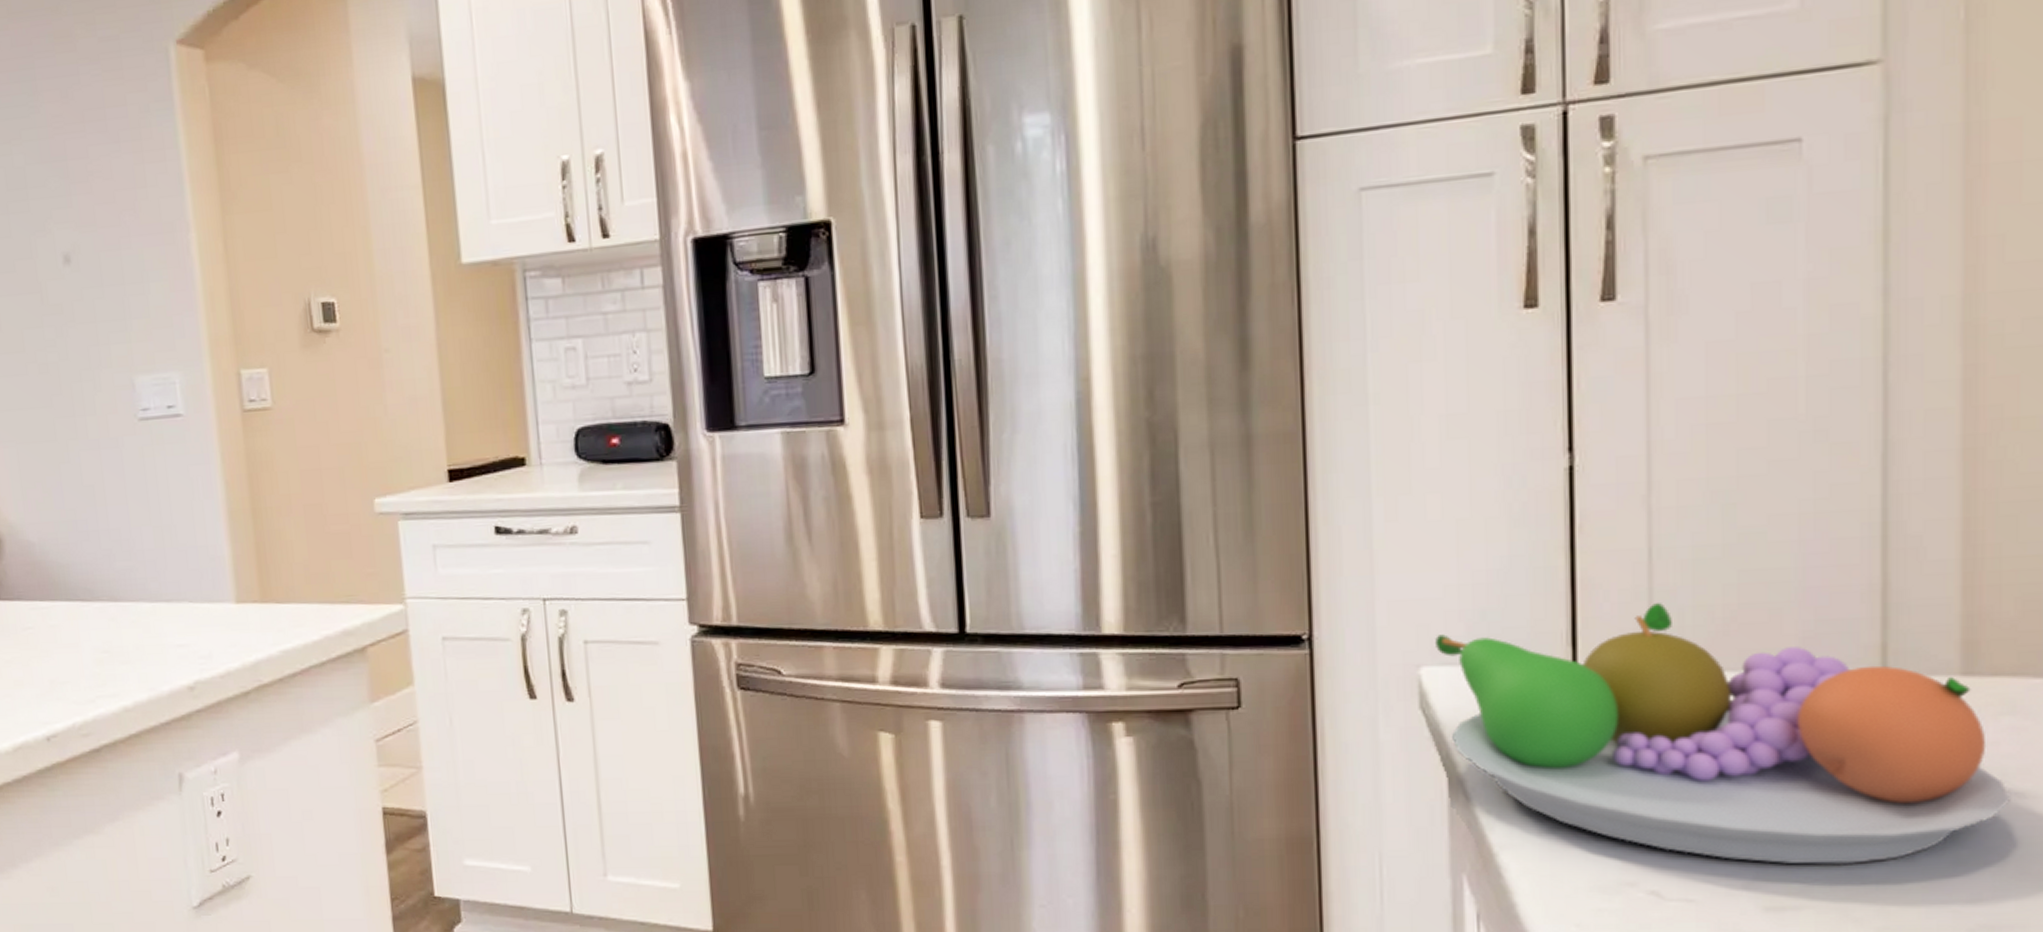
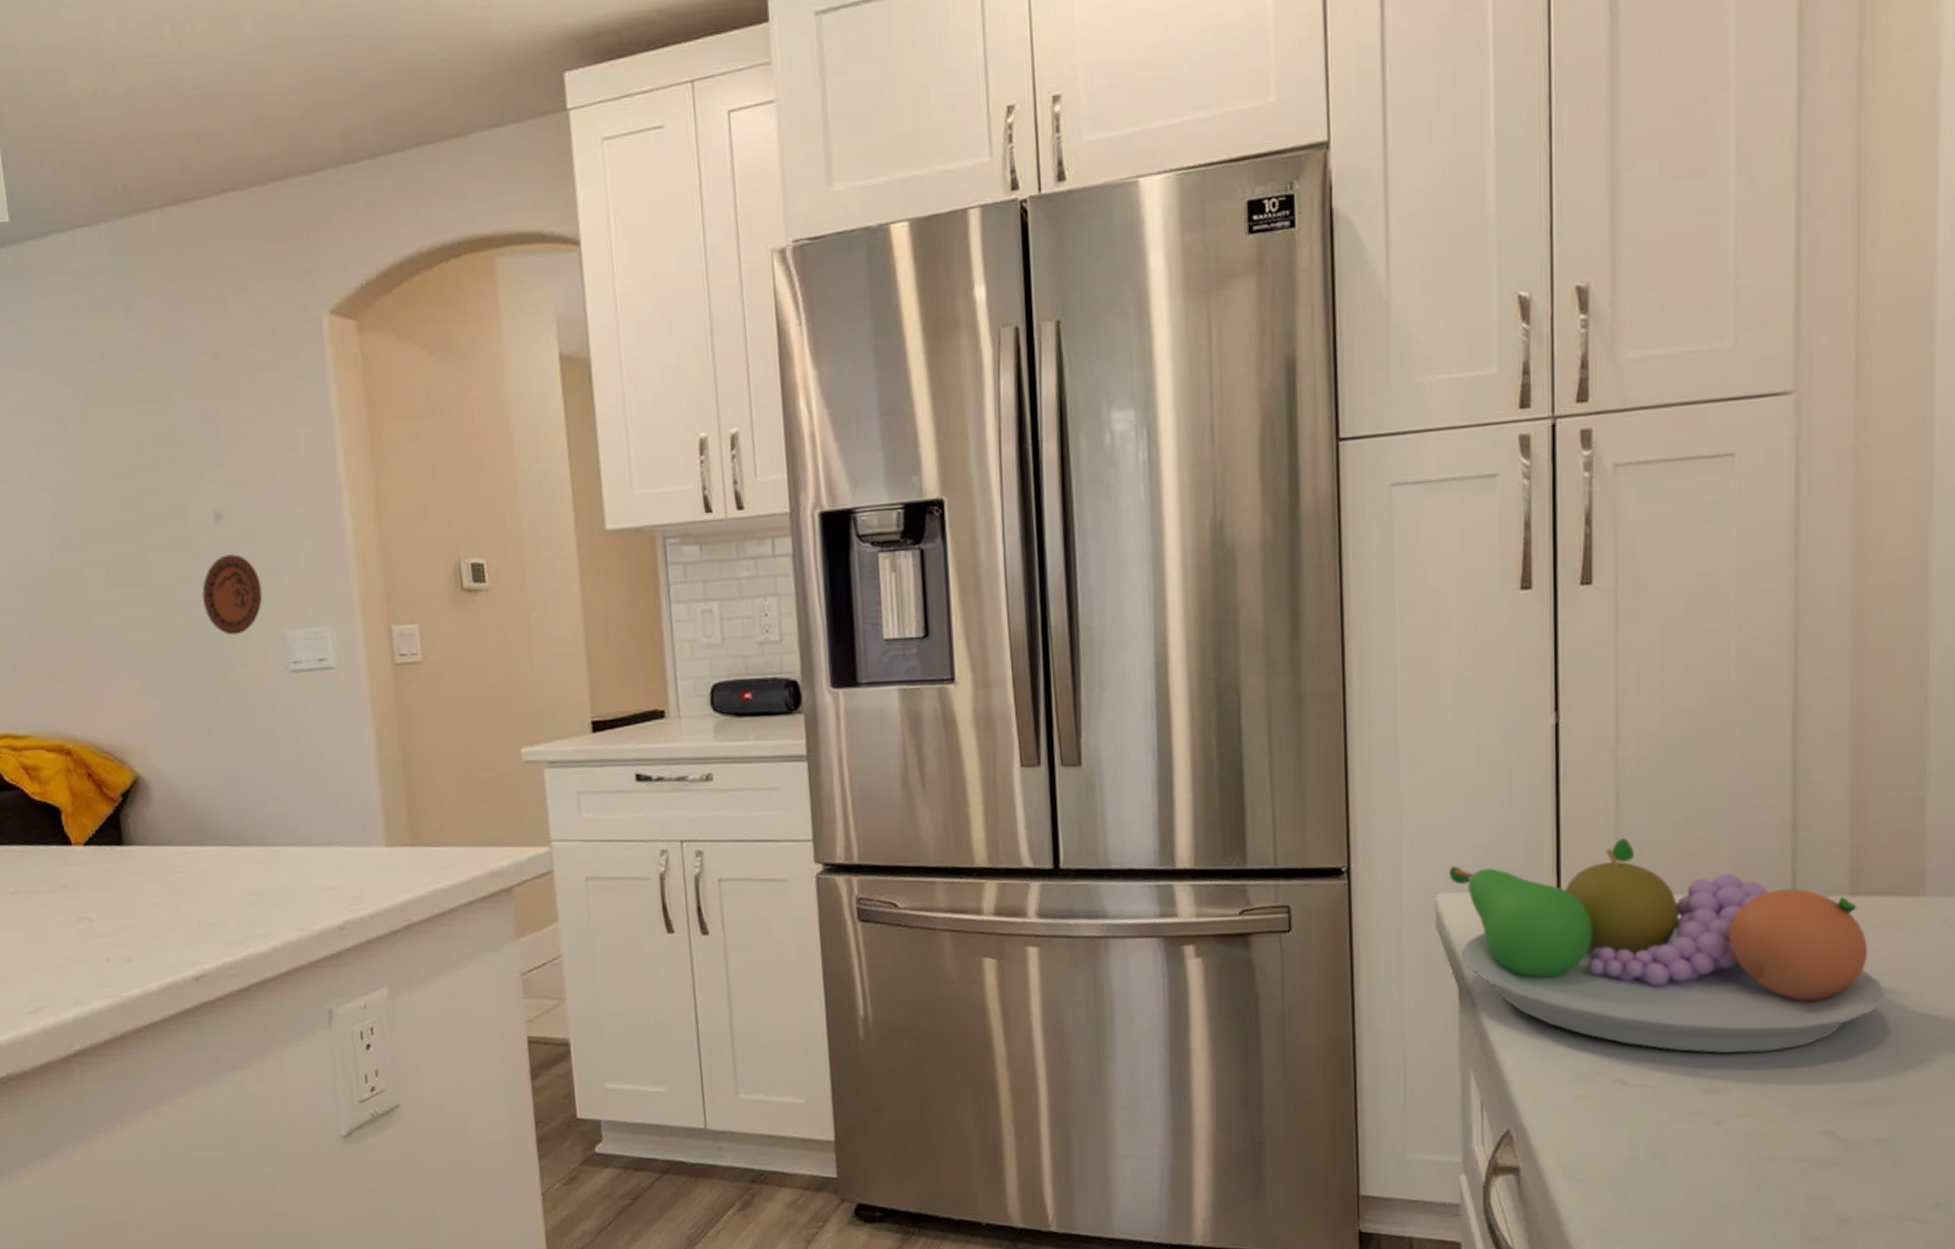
decorative plate: none [52,298,111,382] -> present [202,554,263,635]

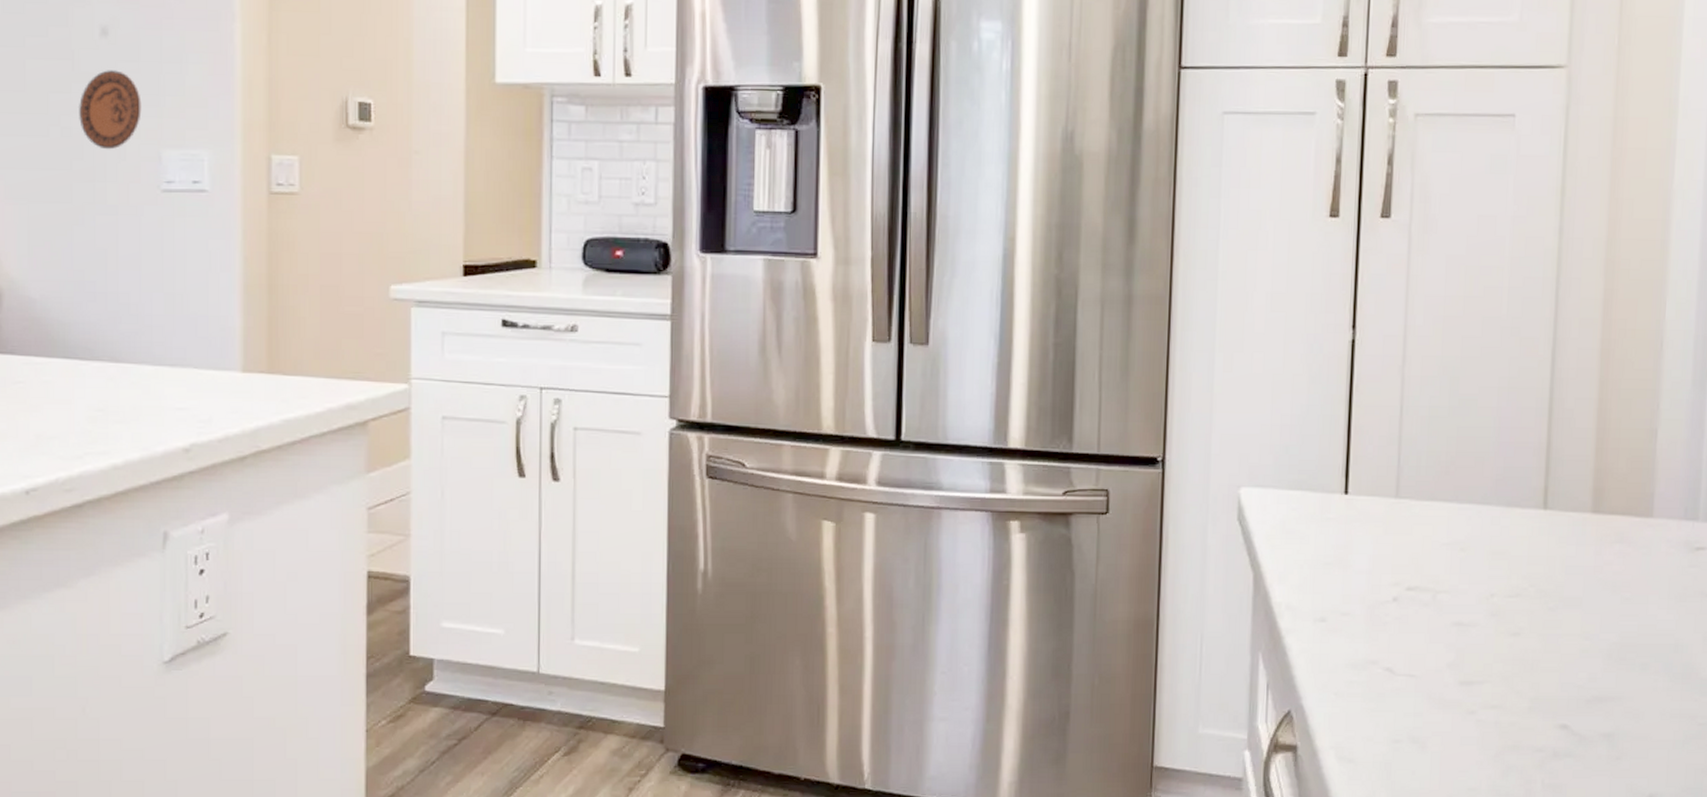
fruit bowl: present [1449,838,1885,1053] -> none [1252,448,1617,650]

